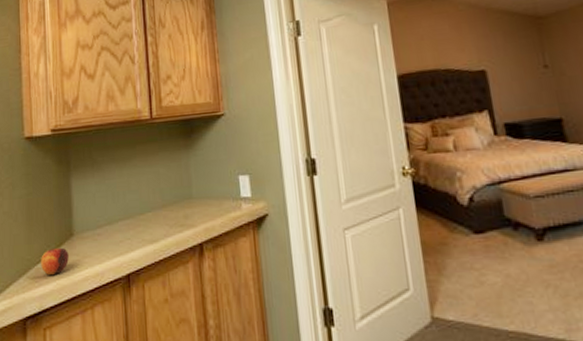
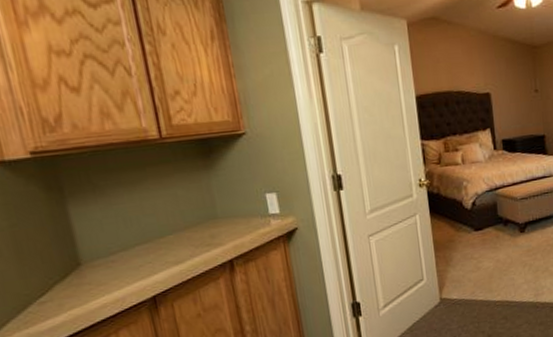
apple: present [41,247,69,276] -> none [43,278,80,308]

